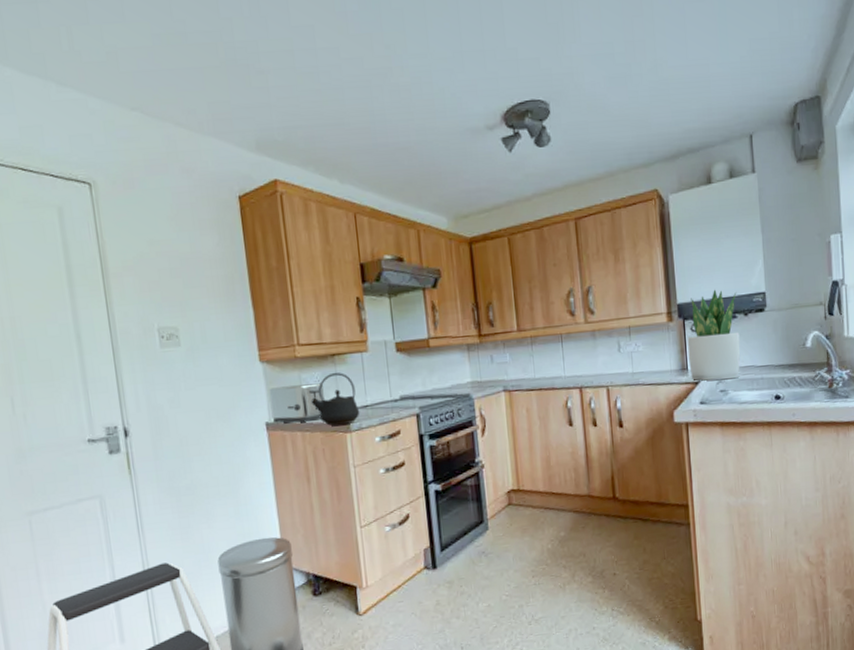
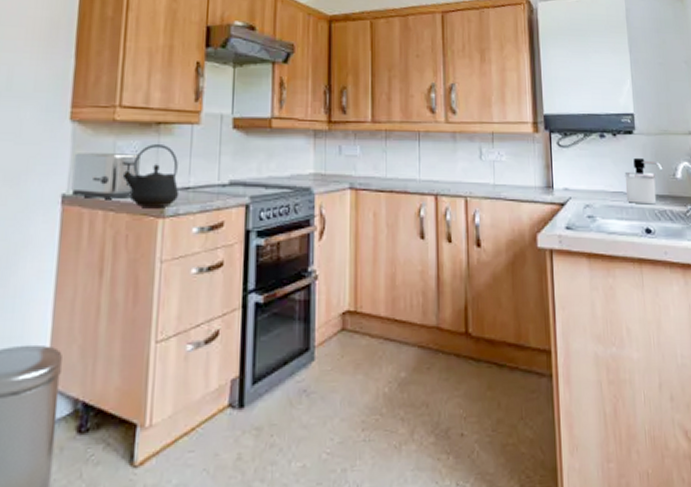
planter: present [687,289,741,381] -> none [553,104,609,204]
soap dispenser: none [755,332,793,375] -> present [624,157,663,205]

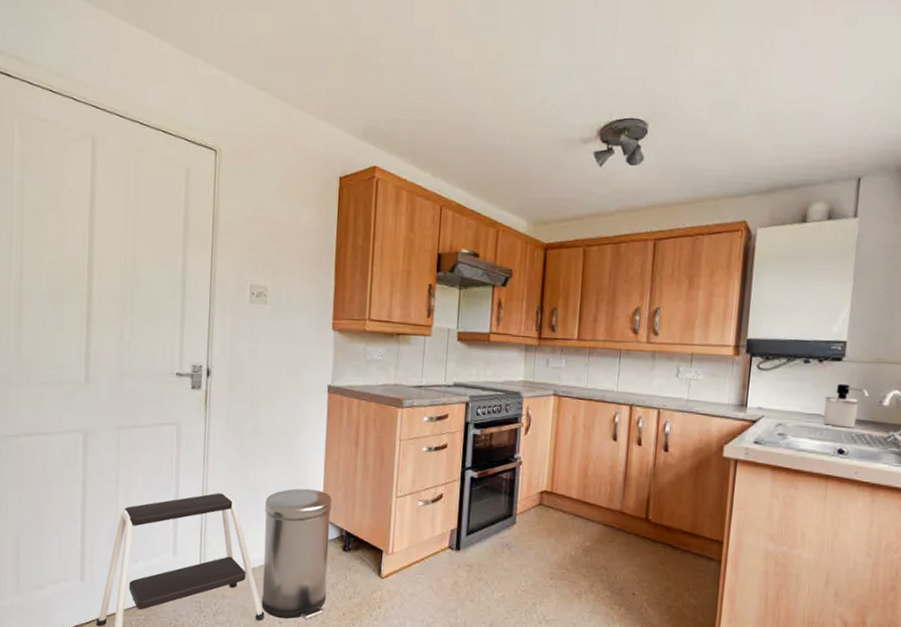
toaster: present [71,152,142,199] -> none [334,355,386,391]
kettle: present [122,144,180,207] -> none [371,351,414,400]

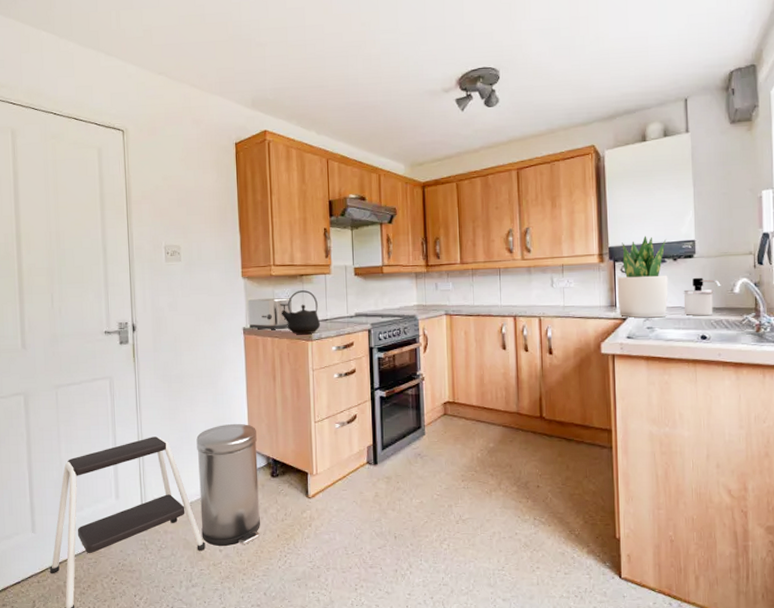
toaster: none [334,355,386,391] -> present [247,297,293,330]
kettle: none [371,351,414,400] -> present [281,290,321,334]
planter: none [749,330,815,425] -> present [617,235,669,318]

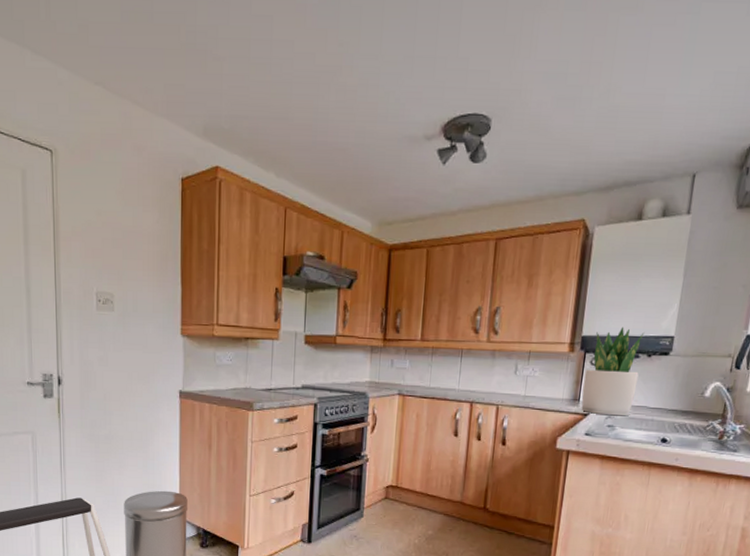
toaster: present [247,297,293,330] -> none [185,360,235,395]
kettle: present [281,290,321,334] -> none [221,355,264,403]
soap dispenser: present [683,277,721,316] -> none [648,376,692,419]

